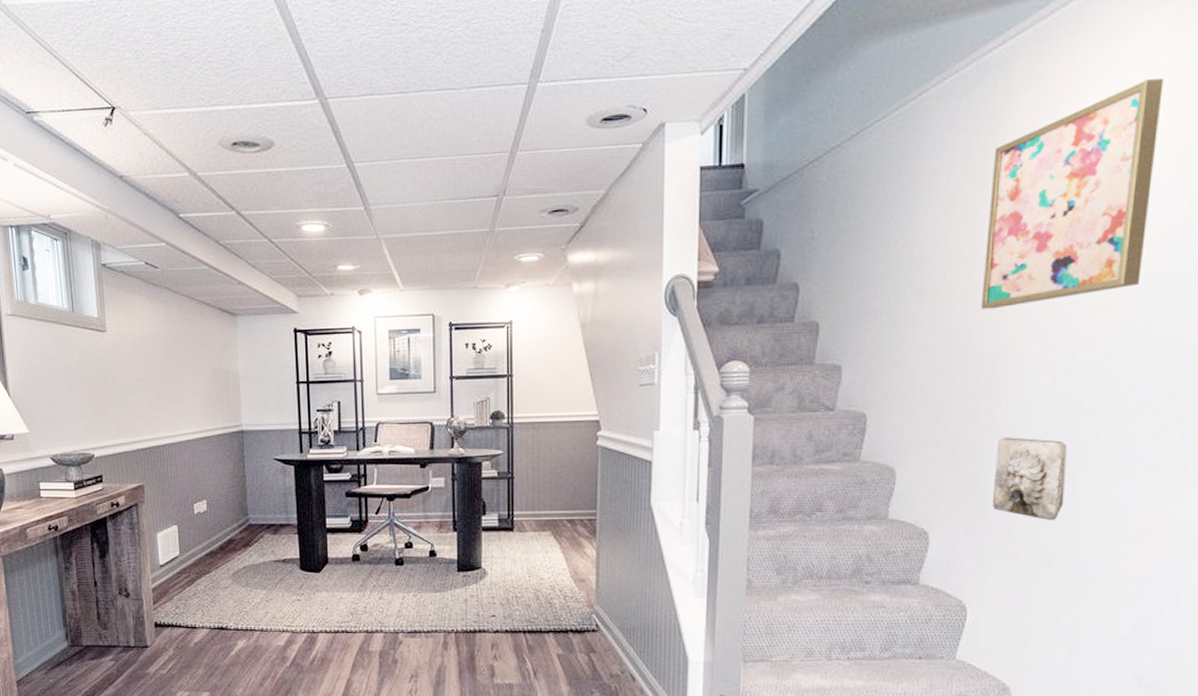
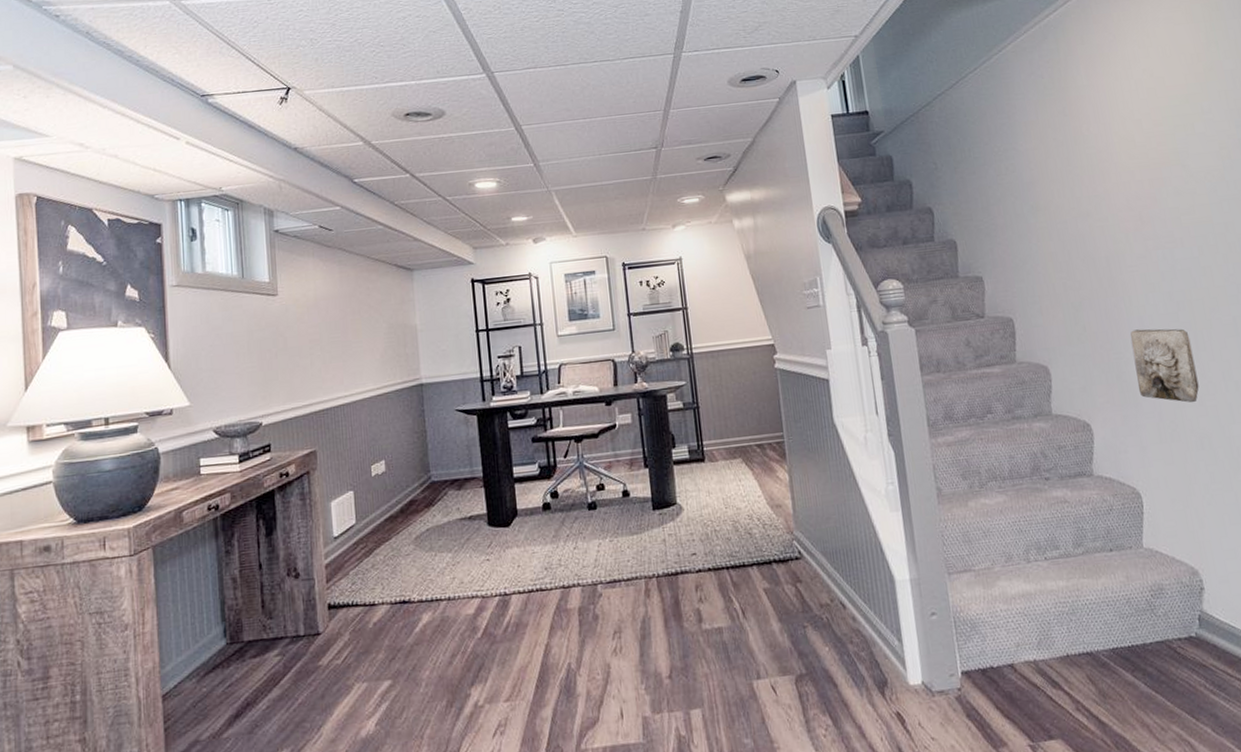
wall art: present [980,78,1164,310] -> none [1068,32,1210,220]

